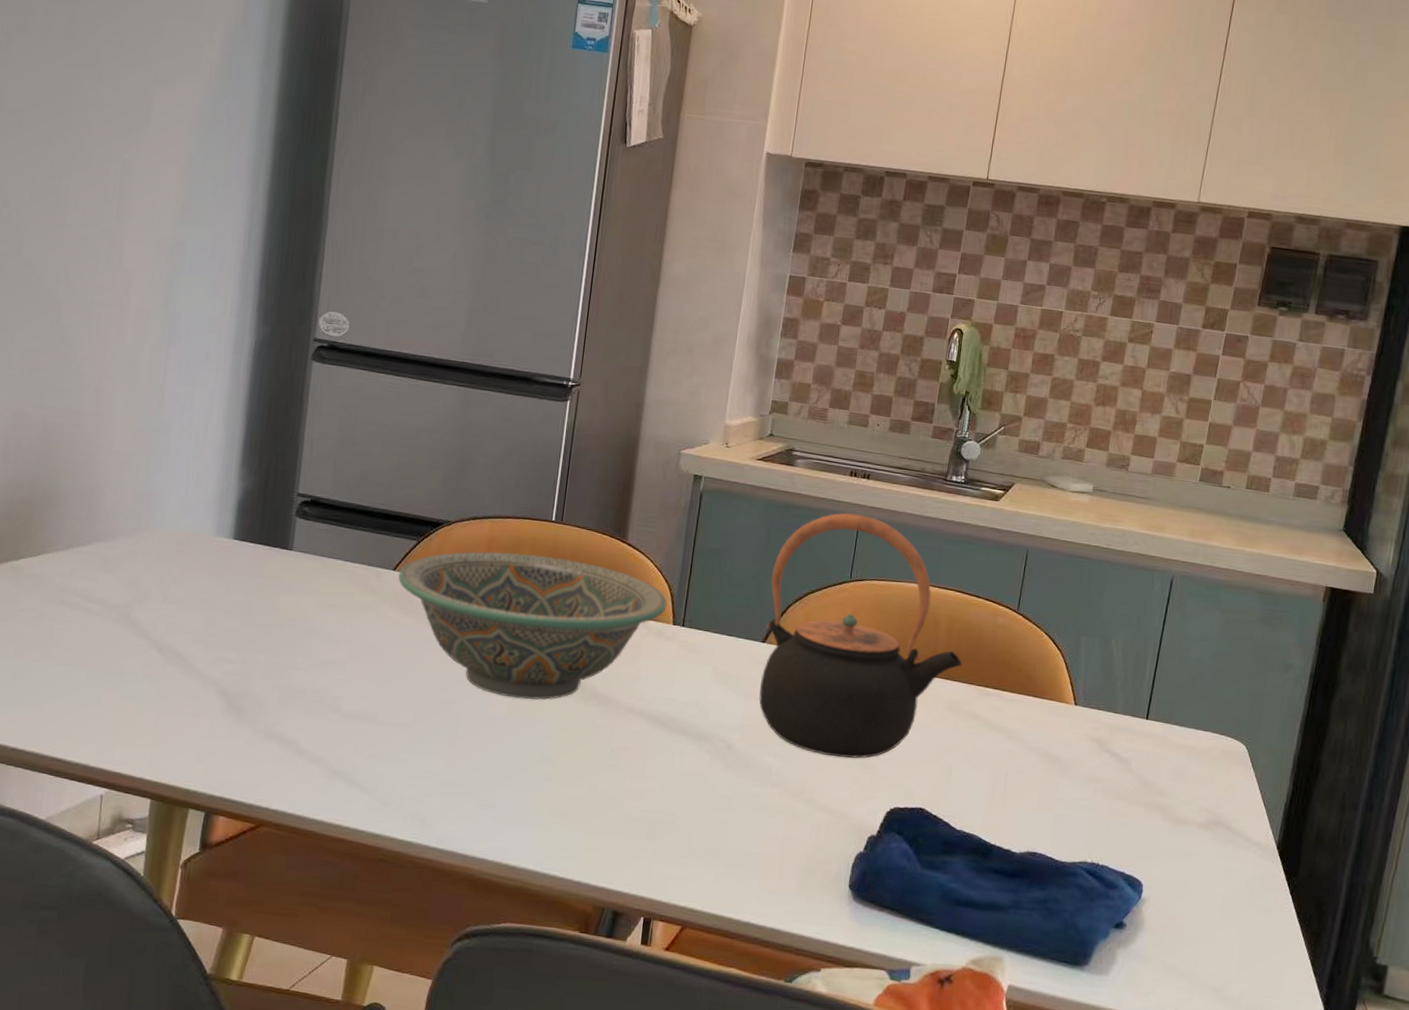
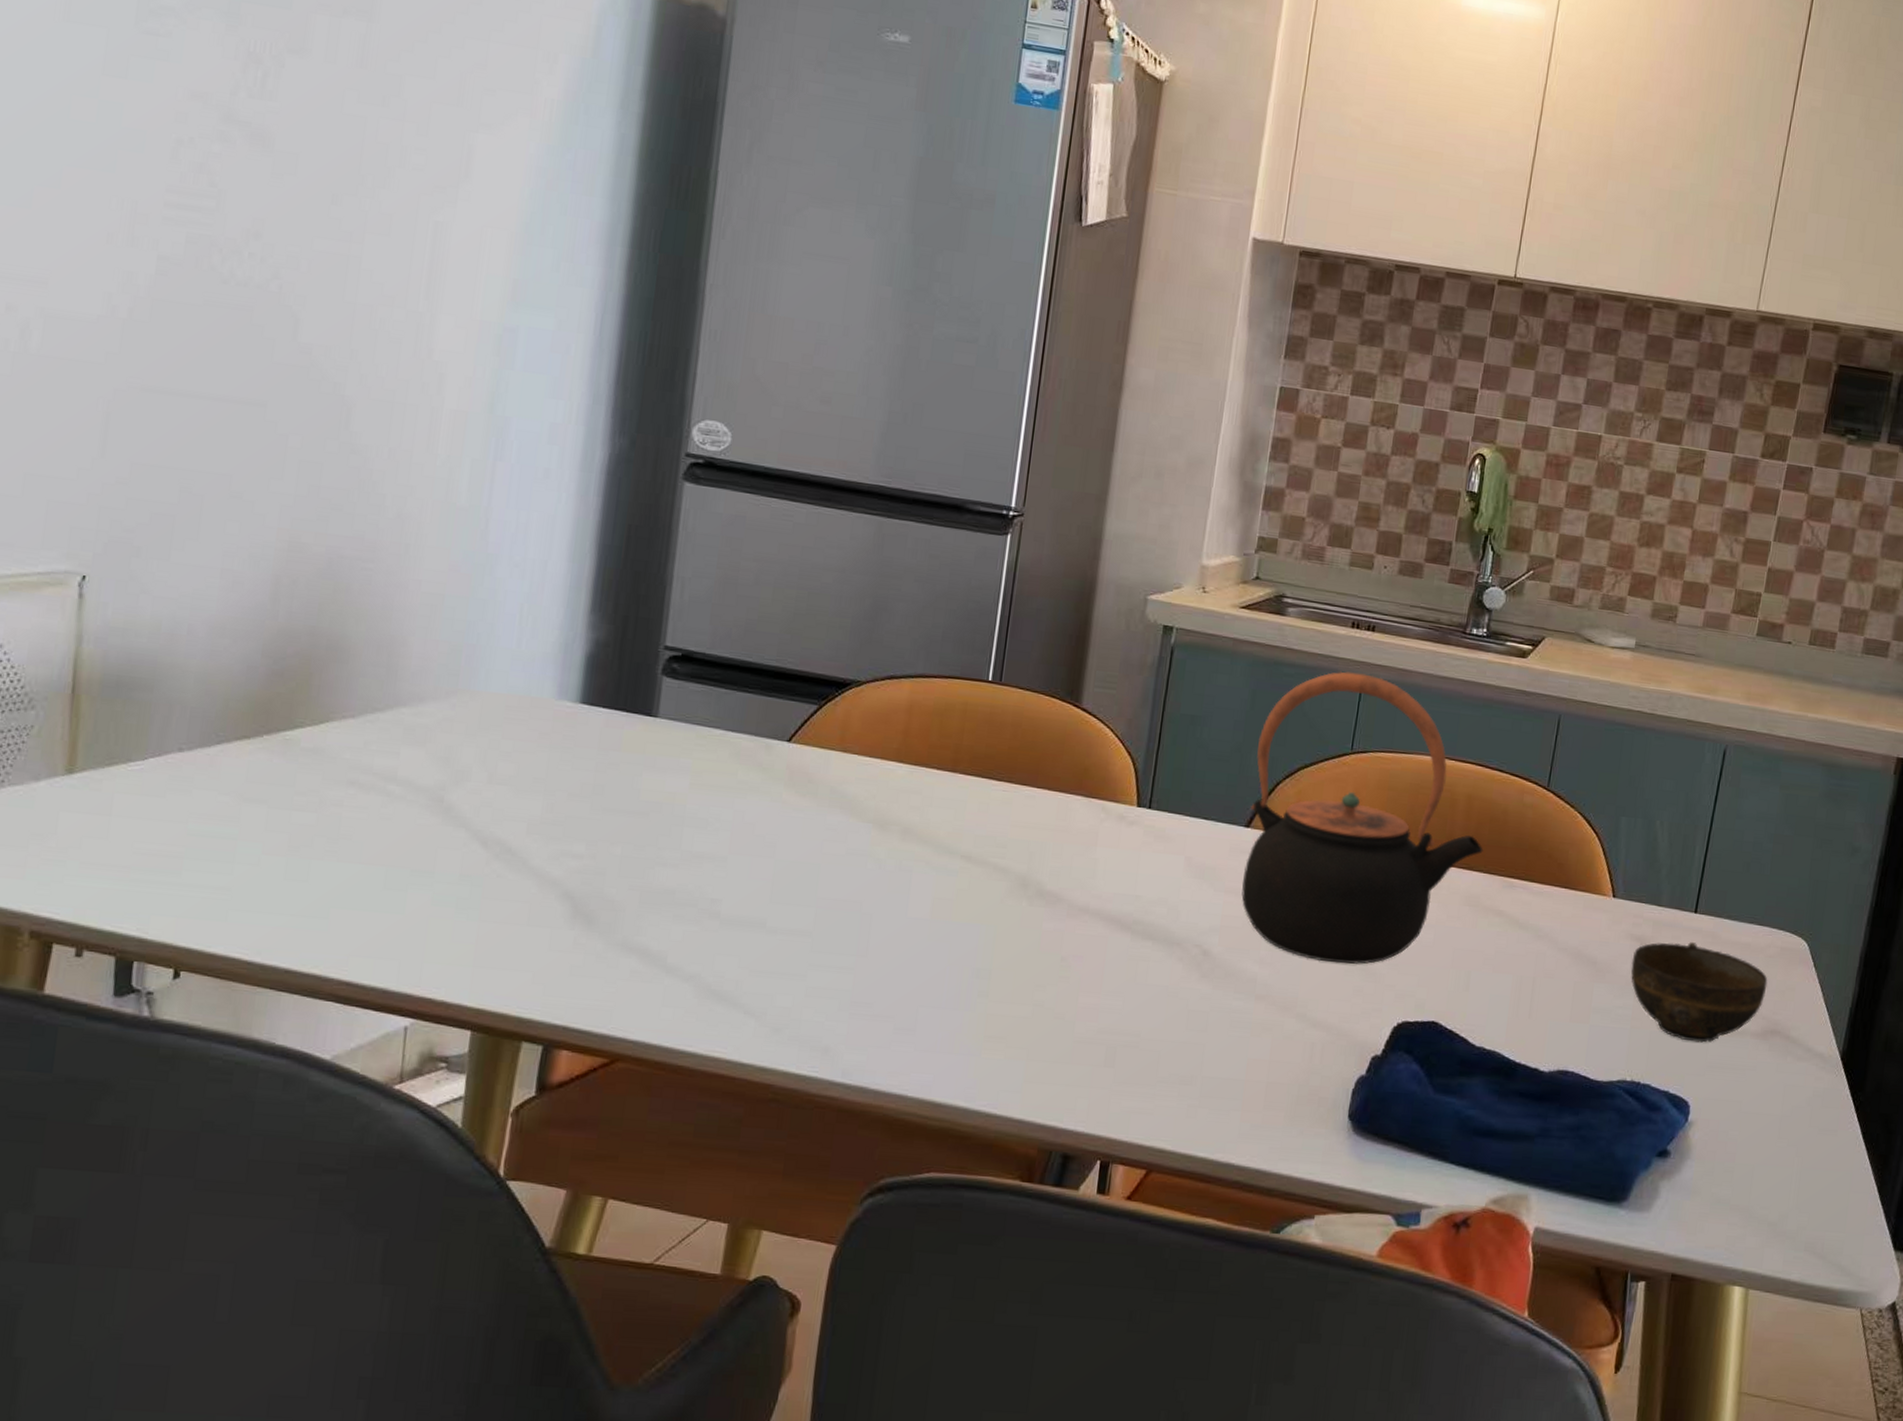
decorative bowl: present [398,551,667,700] -> none [794,717,1130,899]
cup: none [1090,744,1211,831] -> present [1630,942,1768,1043]

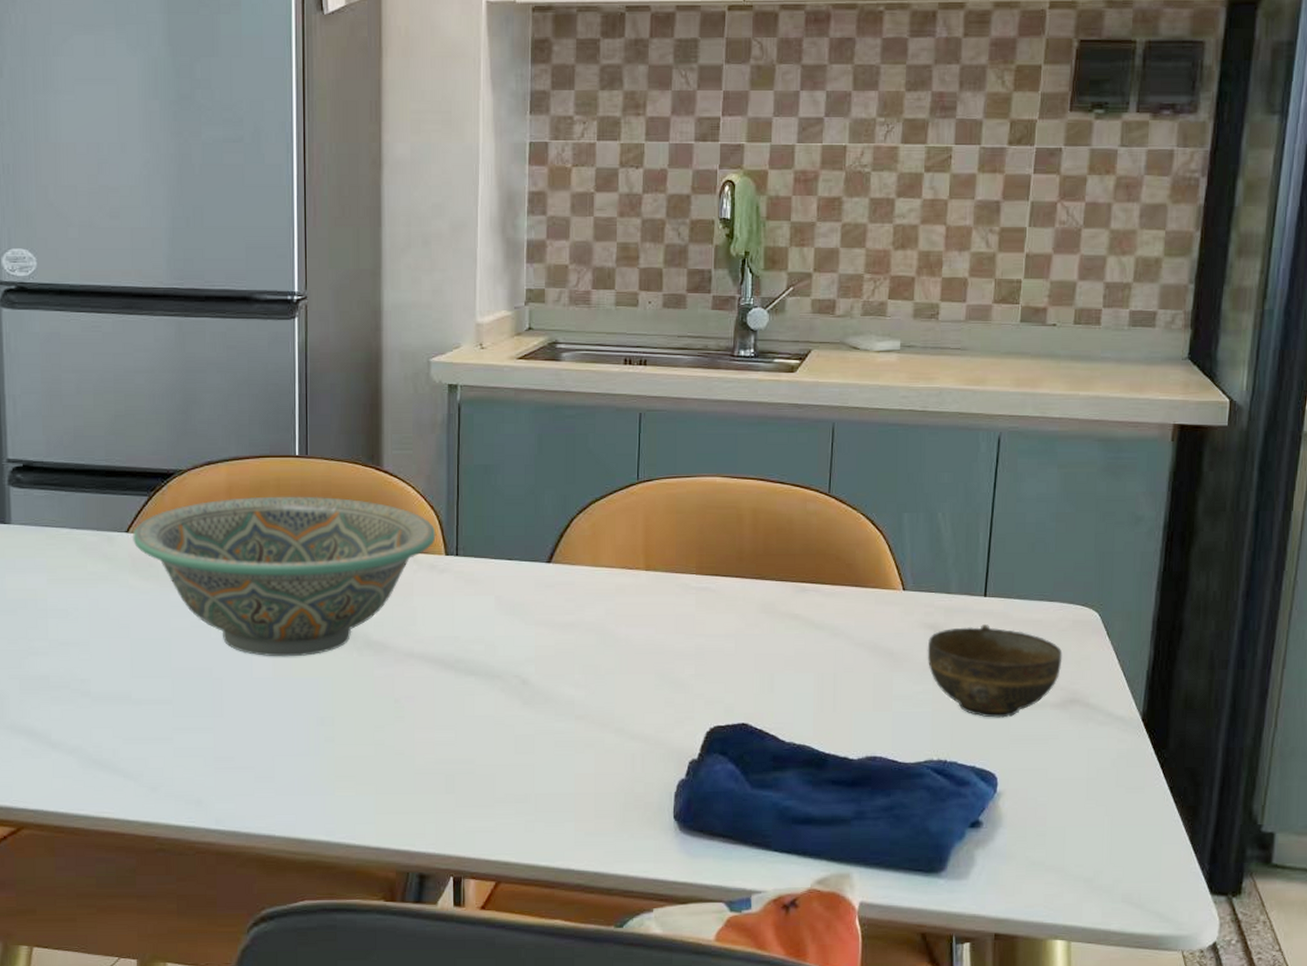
decorative bowl: none [794,717,1130,899] -> present [133,496,436,657]
teapot: present [1241,671,1483,964] -> none [550,406,773,679]

